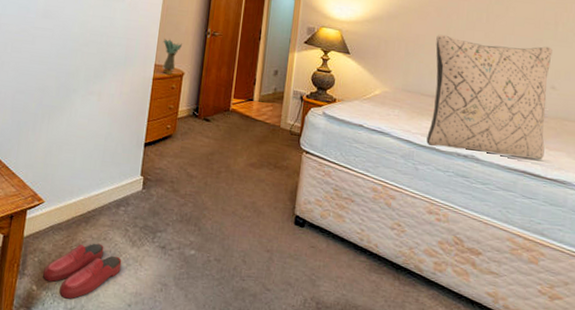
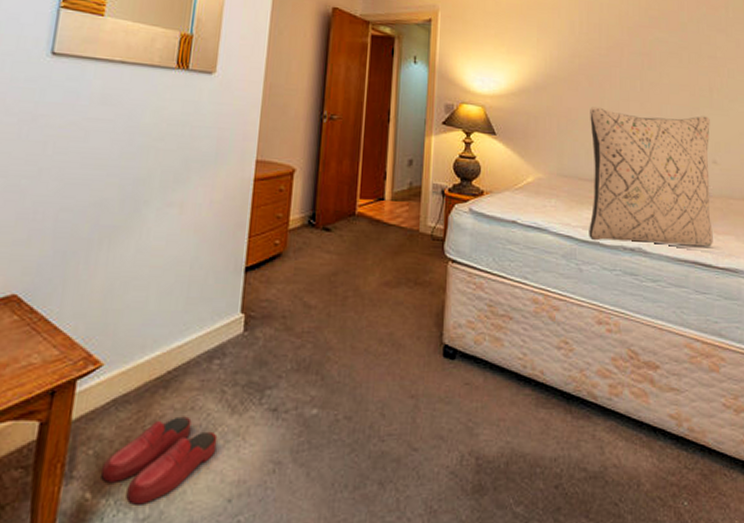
vase: present [162,39,182,75] -> none [265,126,291,174]

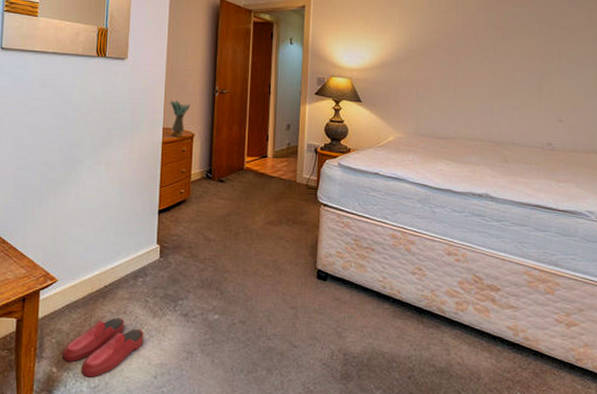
vase: none [265,126,291,174] -> present [169,100,190,138]
pillow: present [589,106,713,247] -> none [442,75,558,193]

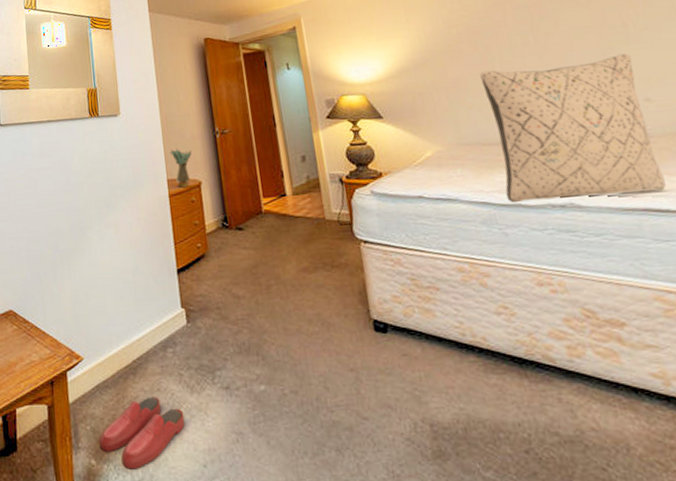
pillow: none [442,75,558,193] -> present [480,53,667,204]

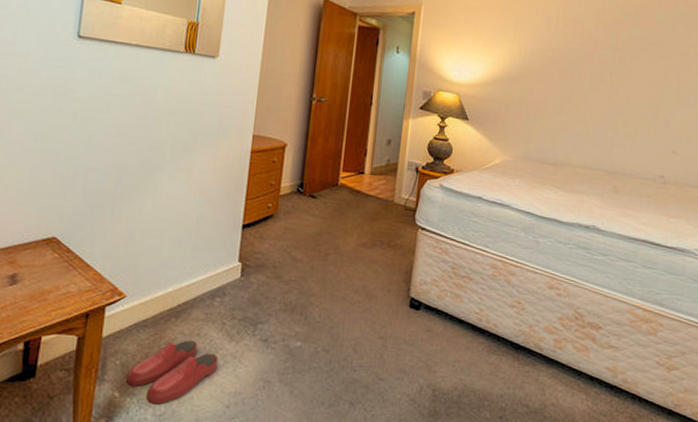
vase: present [169,149,192,188] -> none [261,106,284,147]
pillow: present [480,53,667,204] -> none [547,97,675,228]

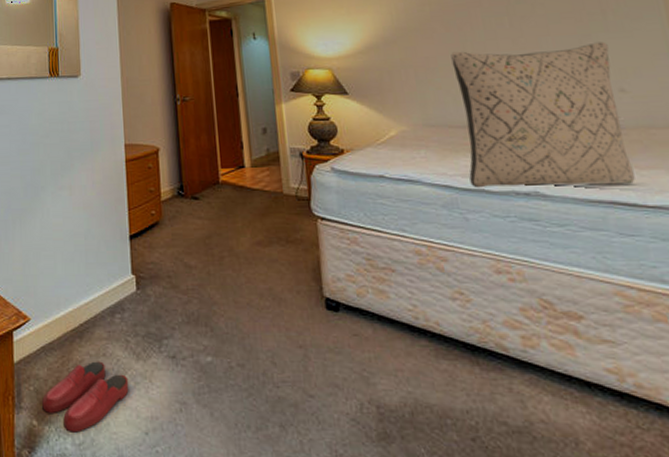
pillow: none [547,97,675,228] -> present [450,41,635,189]

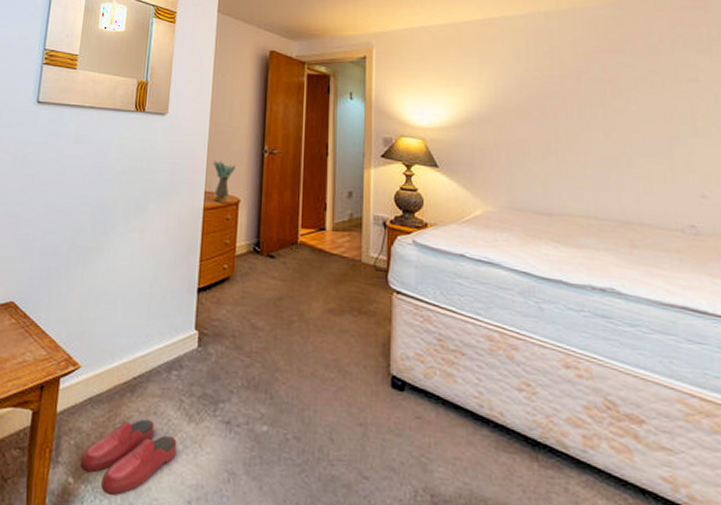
vase: none [128,114,151,154] -> present [212,160,235,204]
pillow: present [450,41,635,189] -> none [543,137,708,291]

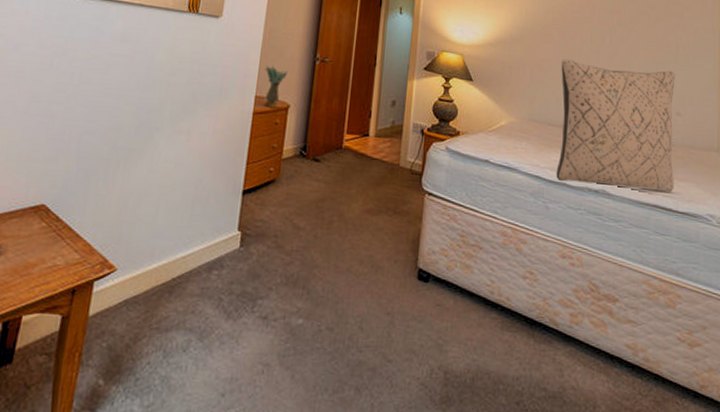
slippers: present [81,419,177,495] -> none [113,318,214,394]
pillow: none [543,137,708,291] -> present [556,58,675,192]

